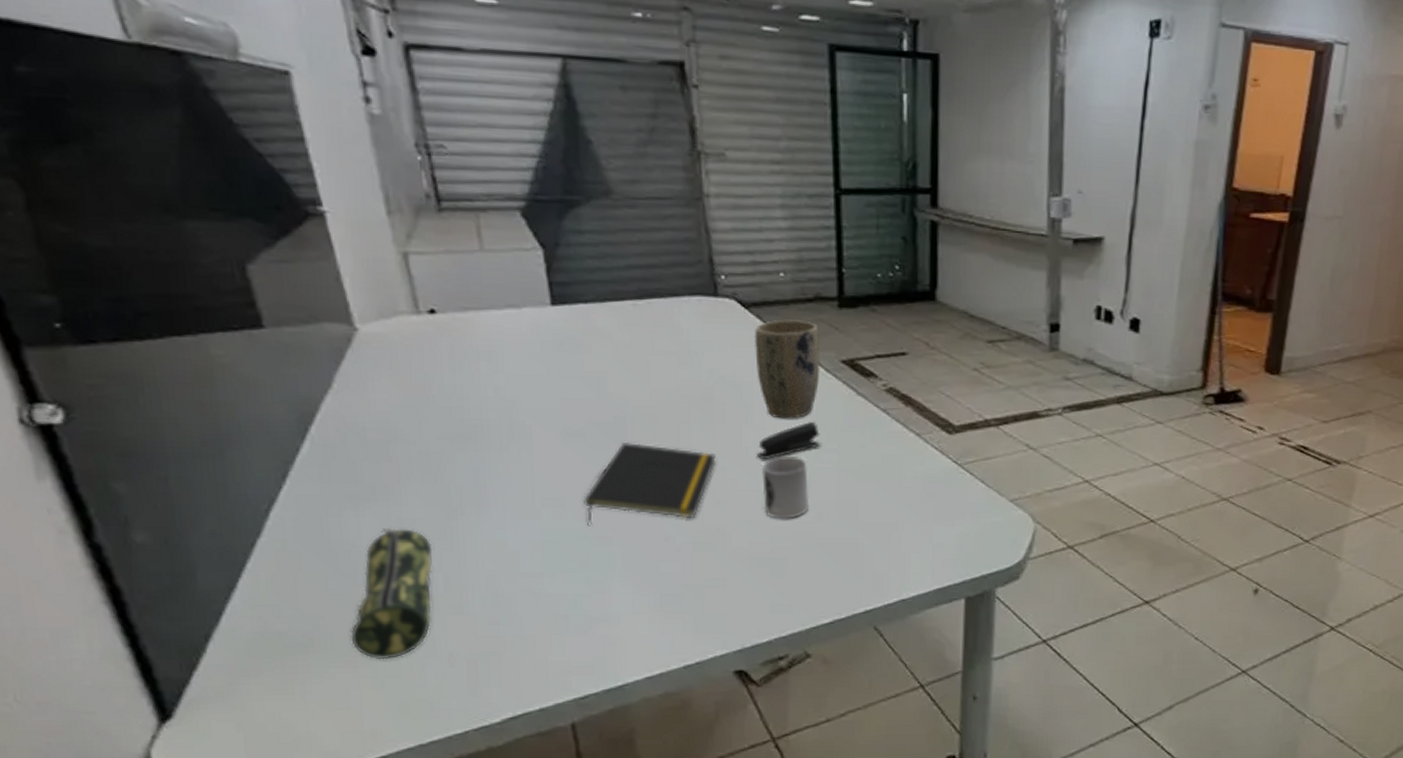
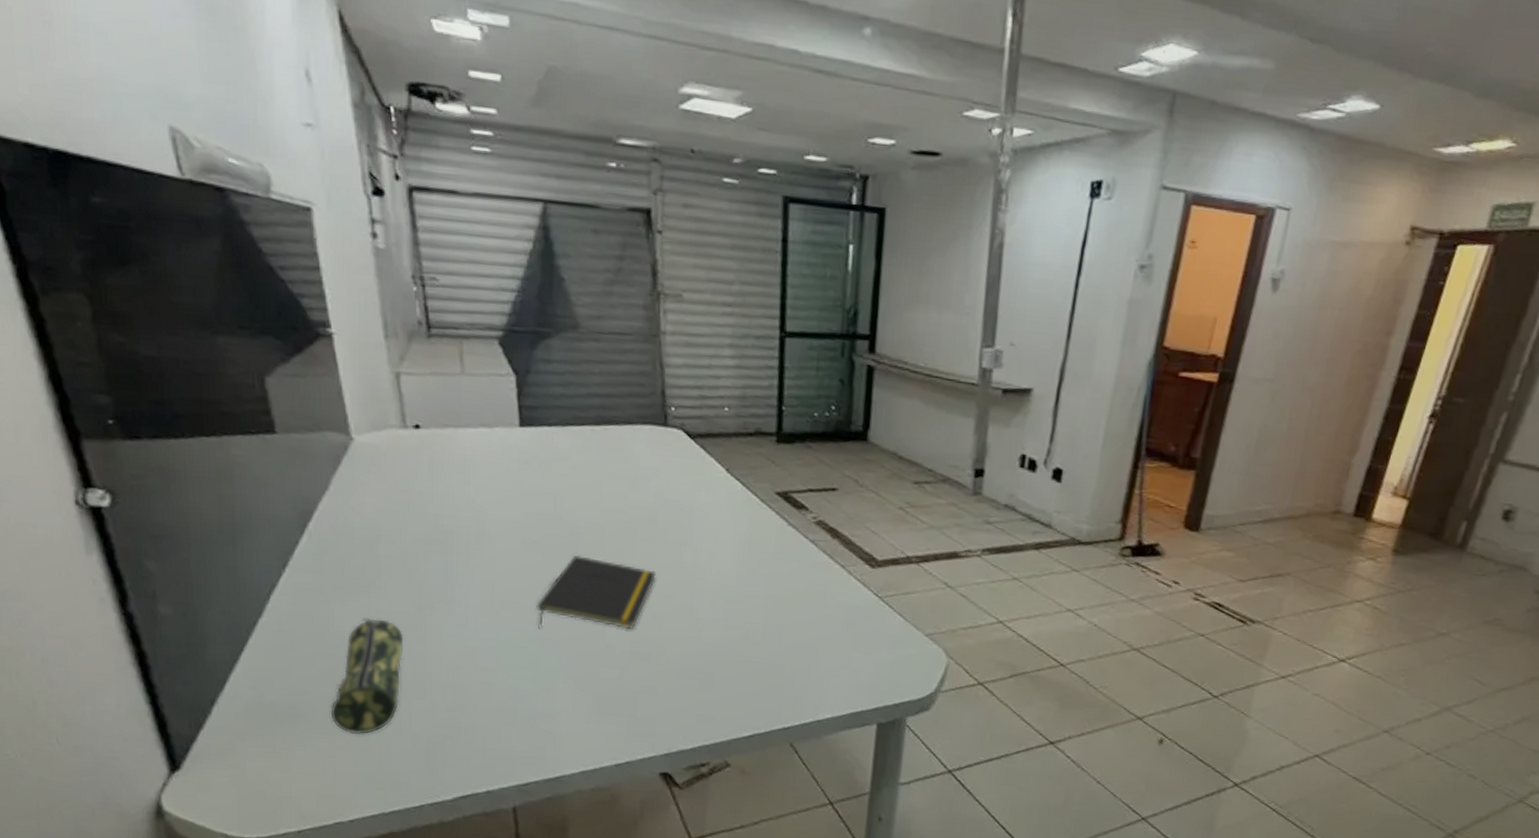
plant pot: present [754,319,821,419] -> none [697,451,758,544]
stapler: present [757,421,821,460] -> none [693,547,752,581]
cup: present [761,455,810,520] -> none [696,577,739,637]

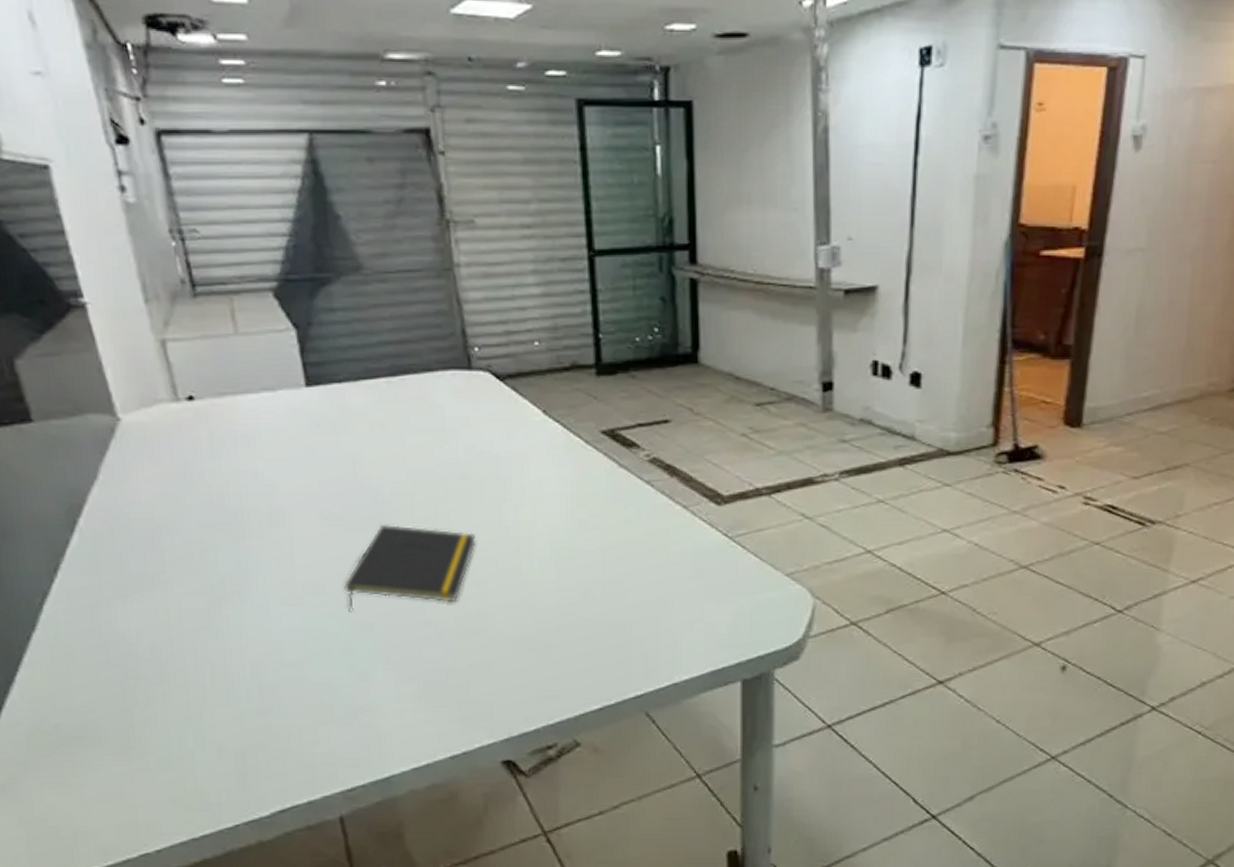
pencil case: present [330,617,404,735] -> none [122,618,200,753]

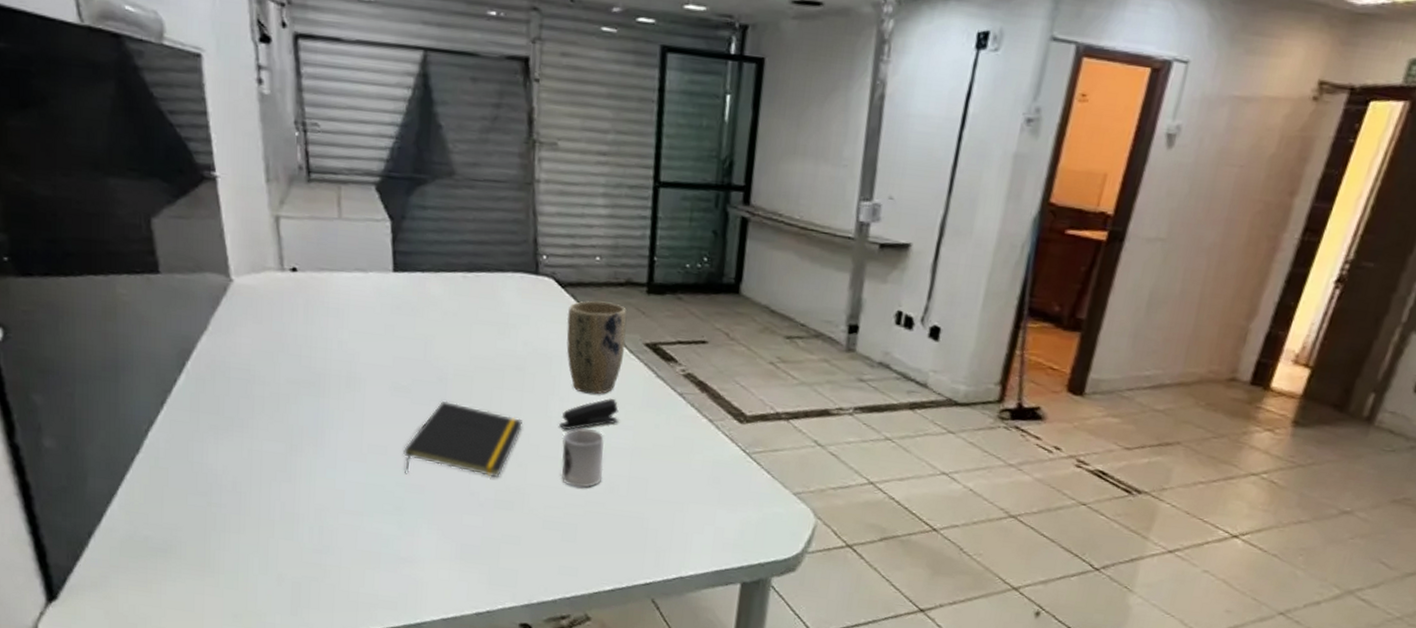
plant pot: none [510,390,580,495] -> present [566,300,627,395]
stapler: none [517,496,583,539] -> present [559,398,619,431]
cup: none [522,533,573,601] -> present [561,427,604,488]

